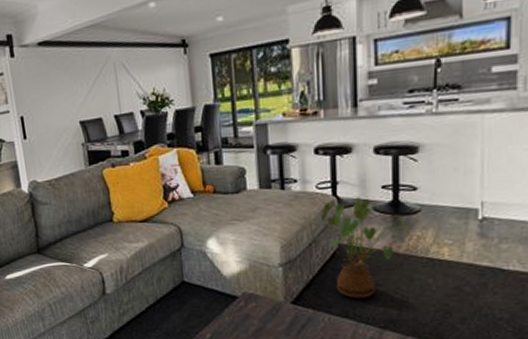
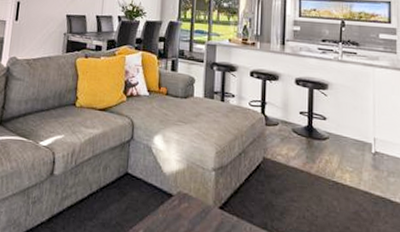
house plant: present [320,197,410,299] -> none [250,117,320,212]

